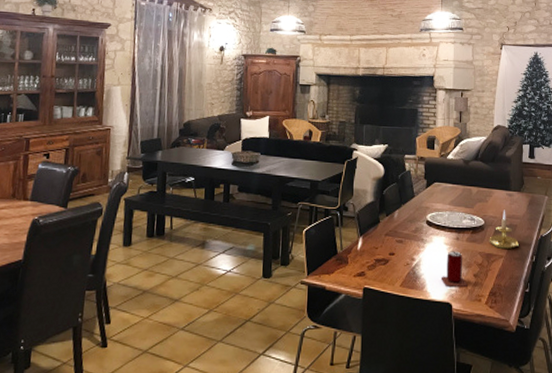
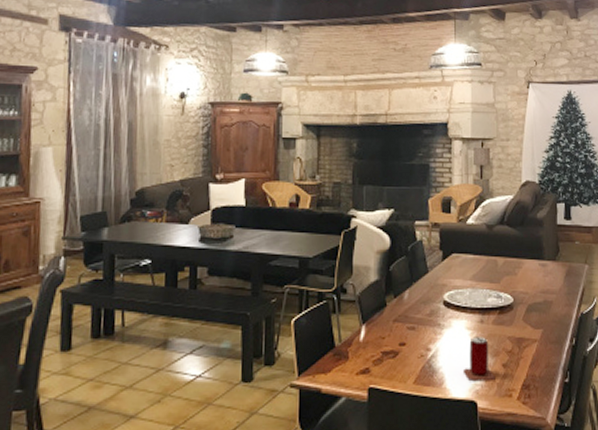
candle holder: present [489,209,519,249] -> none [519,283,555,331]

